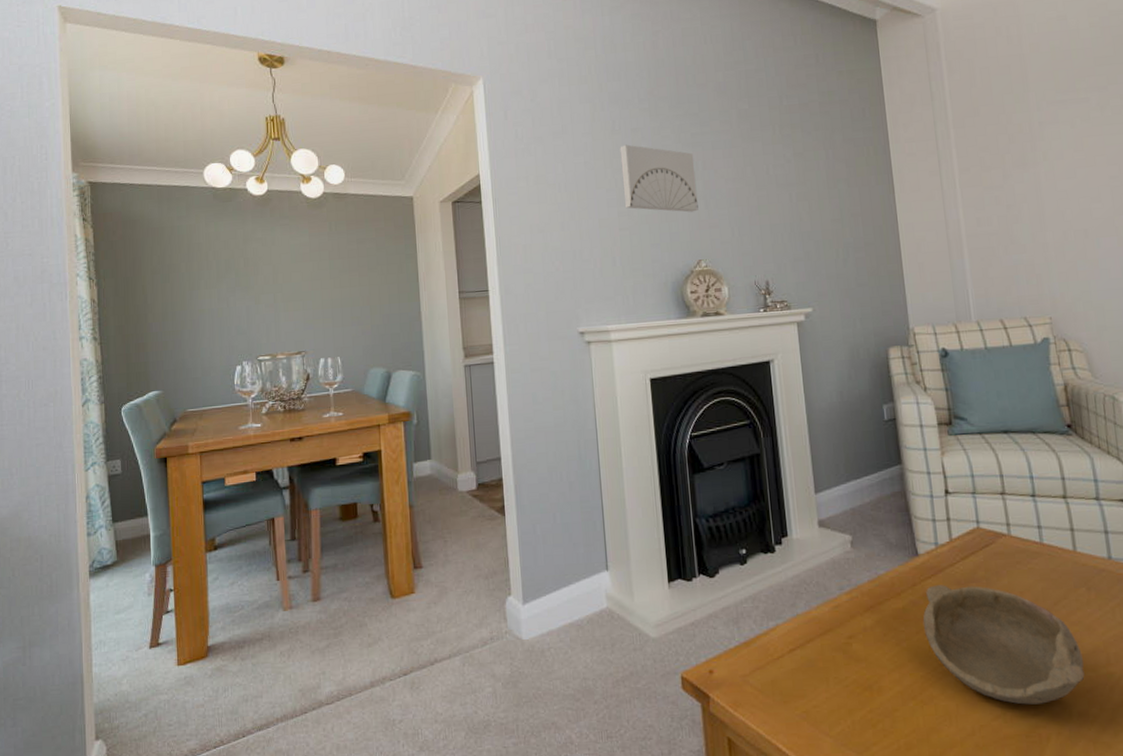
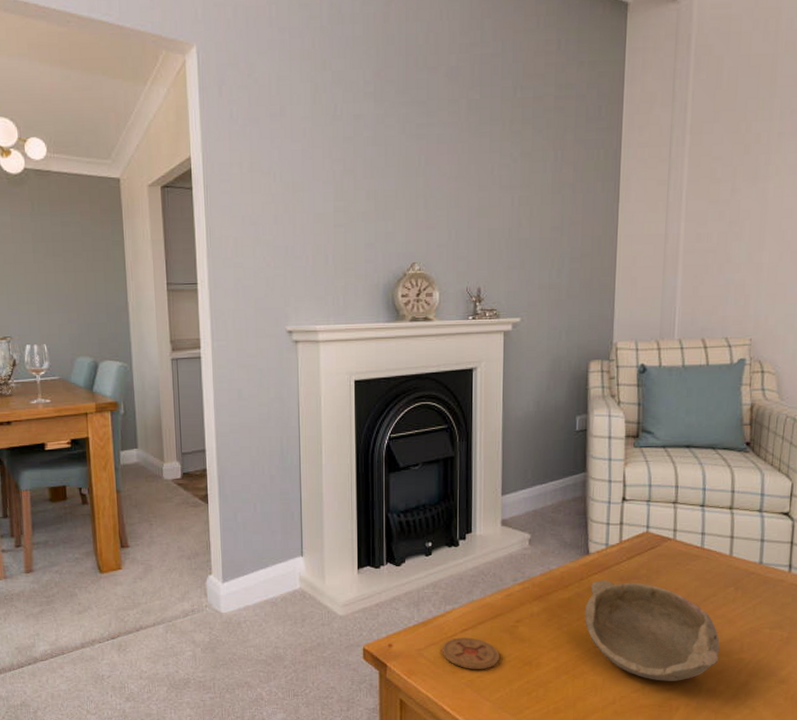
wall art: present [620,144,699,212] -> none [340,132,417,211]
coaster: none [769,657,835,698] -> present [442,636,499,670]

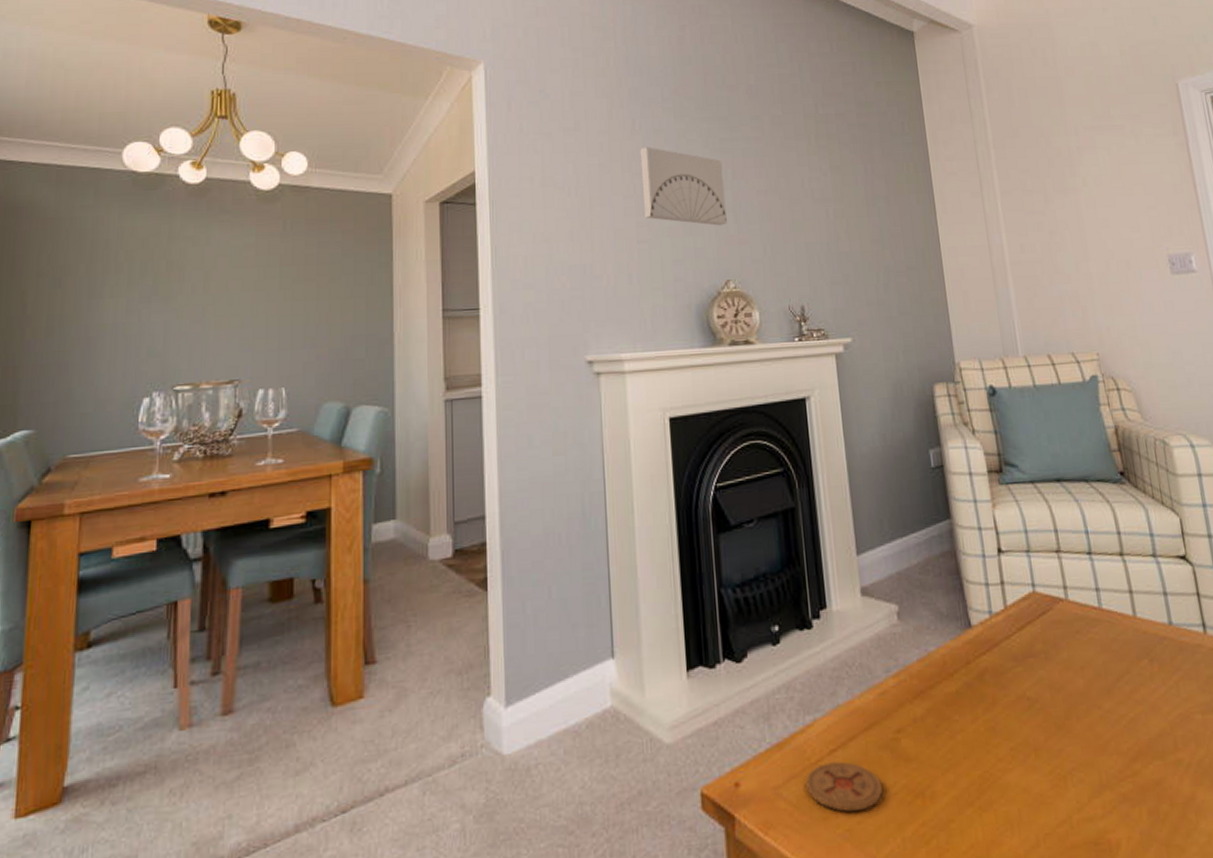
wall art: none [340,132,417,211] -> present [640,146,727,226]
bowl: present [584,580,720,681] -> none [978,661,1153,805]

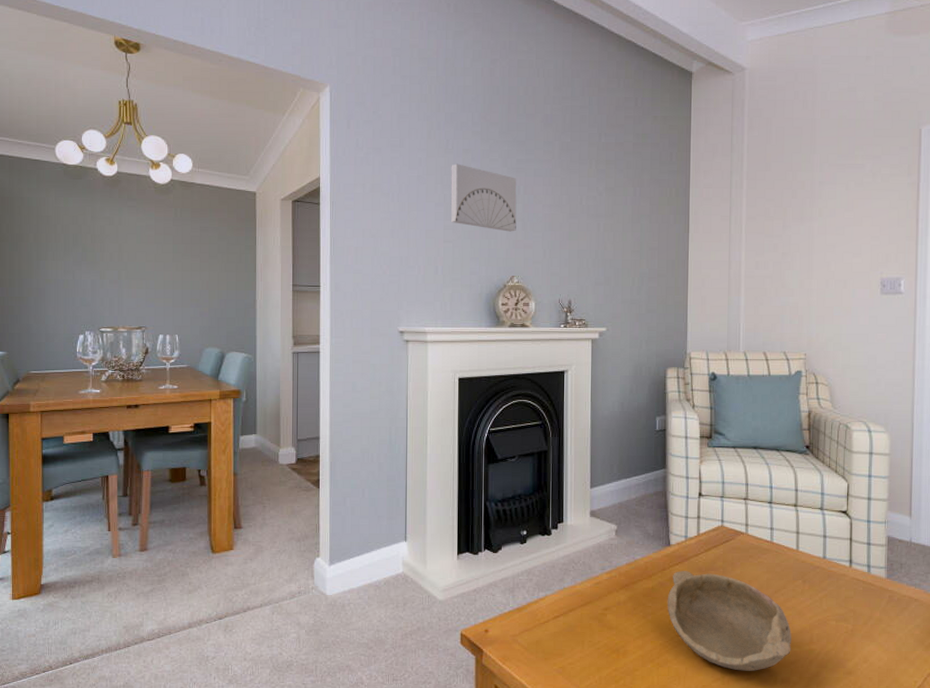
coaster: present [805,760,882,812] -> none [535,623,589,657]
bowl: none [978,661,1153,805] -> present [667,571,791,671]

